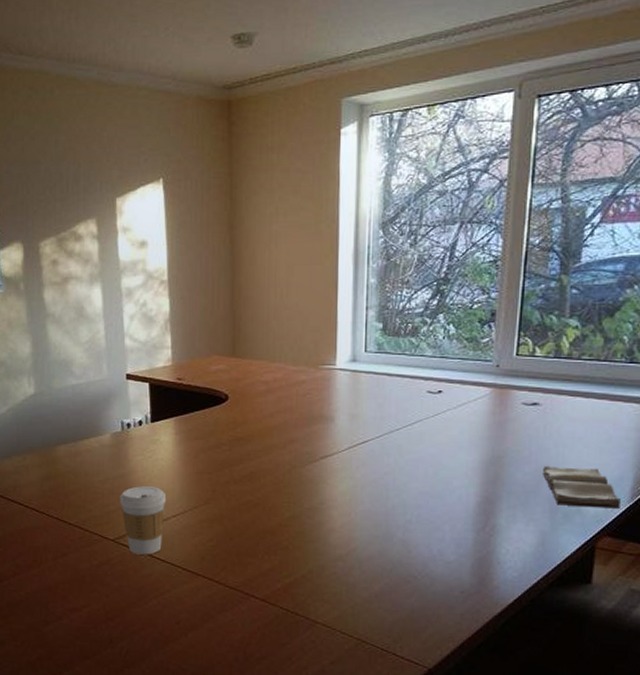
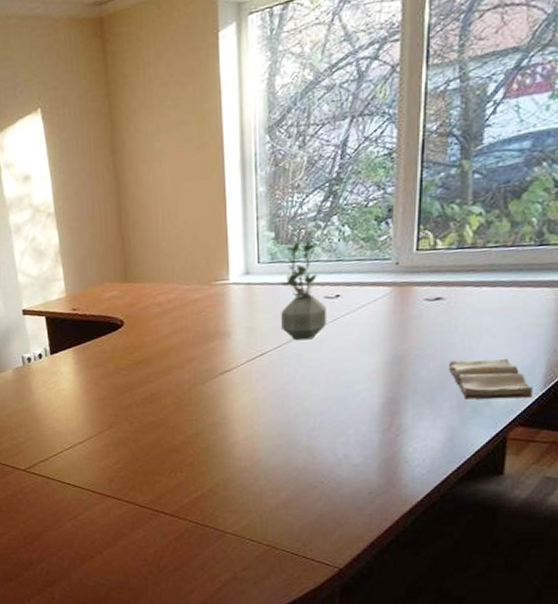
coffee cup: present [120,486,167,555] -> none [27,416,72,482]
potted plant: none [384,334,430,432] -> present [280,239,327,341]

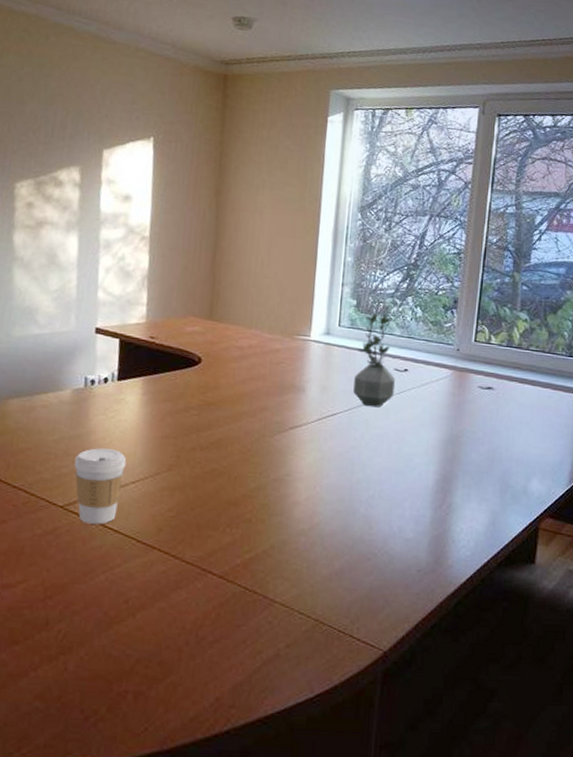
coffee cup: none [27,416,72,482] -> present [74,448,127,524]
diary: present [448,358,532,400] -> none [494,447,561,492]

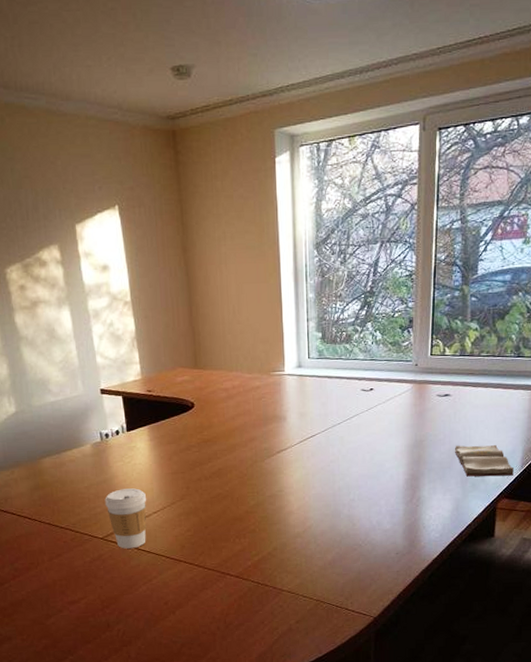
potted plant: present [353,312,396,408] -> none [326,341,364,426]
diary: none [494,447,561,492] -> present [454,444,514,477]

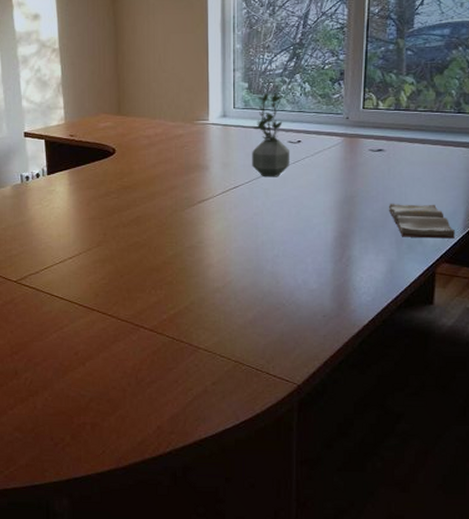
coffee cup: present [105,488,147,549] -> none [21,232,63,294]
potted plant: none [326,341,364,426] -> present [252,92,291,177]

